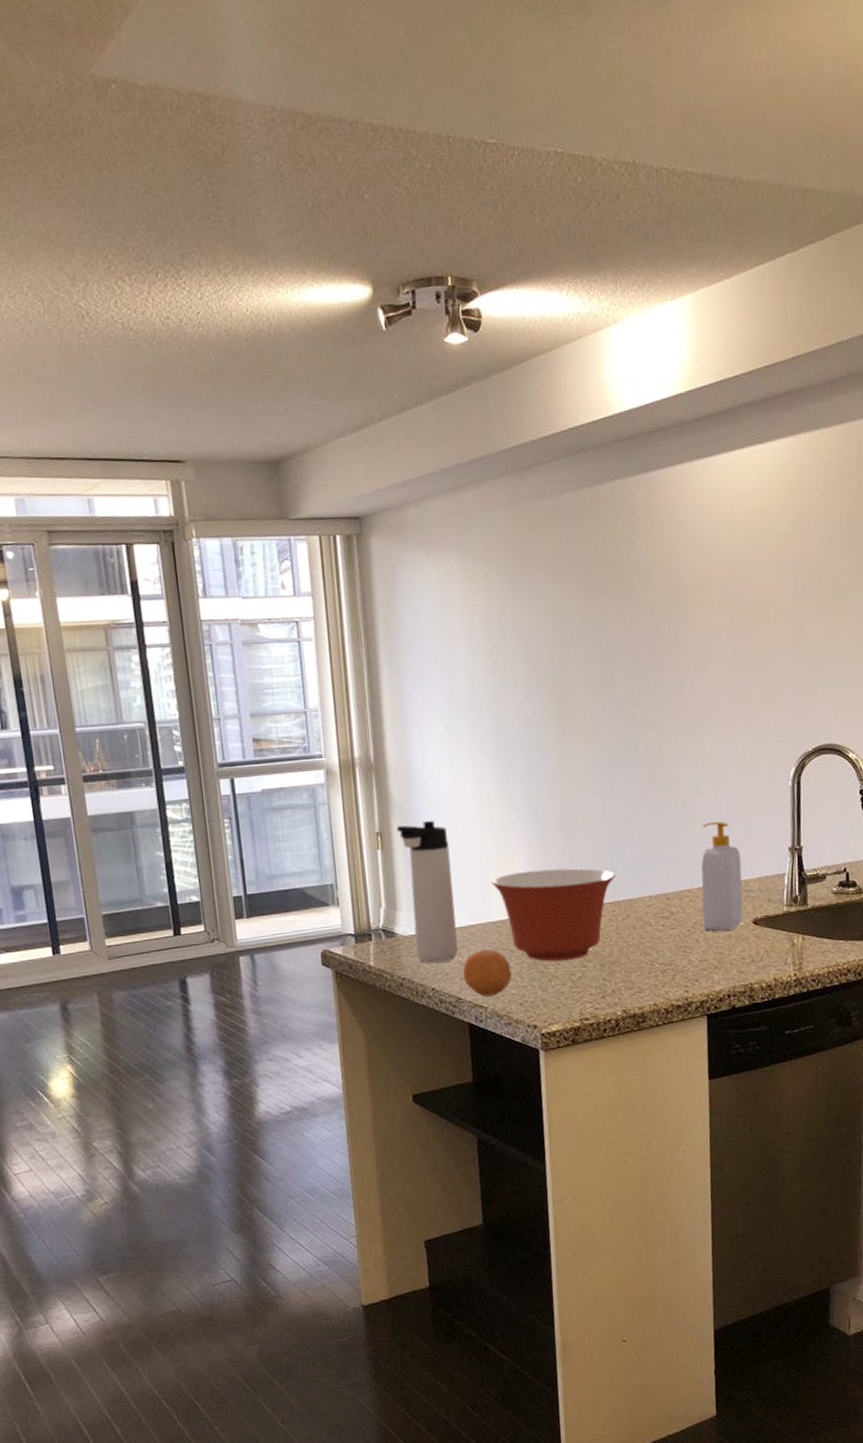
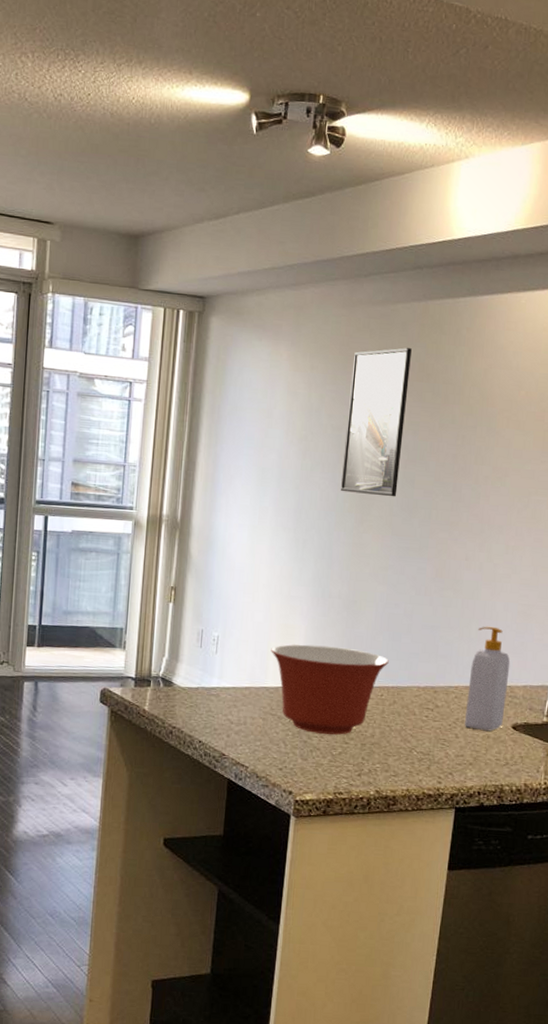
thermos bottle: present [396,820,458,963] -> none [190,582,237,718]
fruit: present [462,949,512,997] -> none [230,712,276,757]
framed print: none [528,539,597,704] -> present [341,347,412,497]

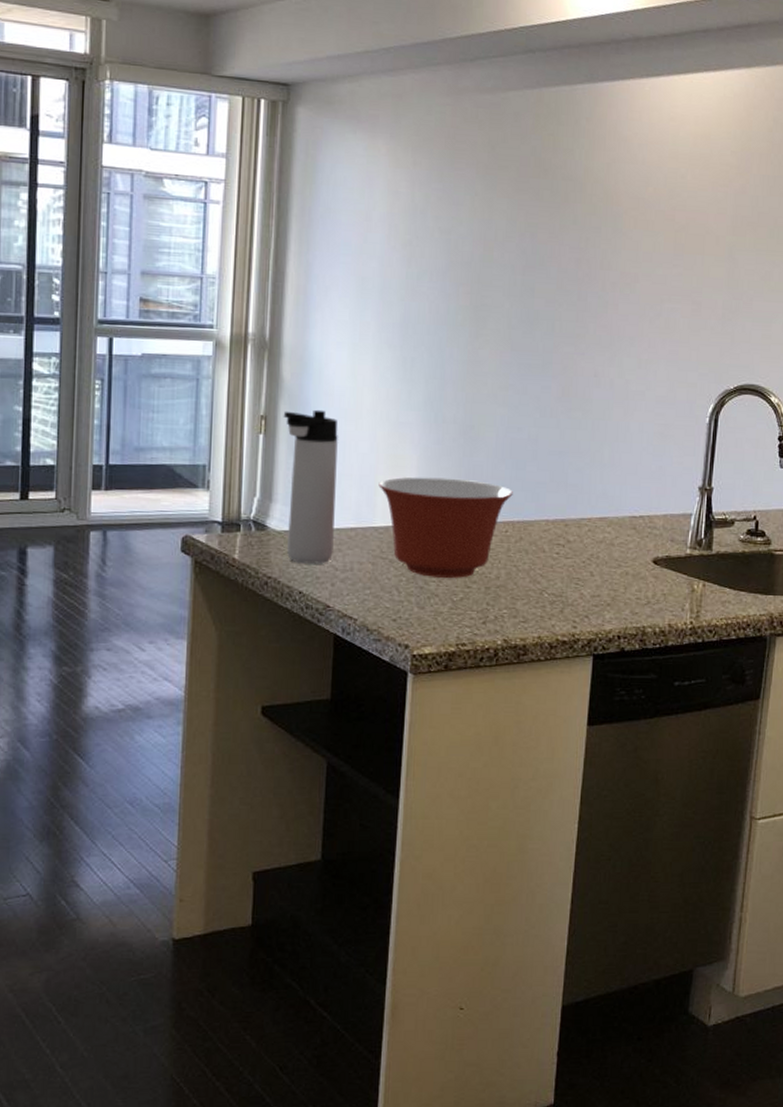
thermos bottle: none [190,582,237,718] -> present [283,409,338,564]
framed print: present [341,347,412,497] -> none [452,140,526,308]
soap bottle: present [464,626,510,732] -> none [599,449,648,567]

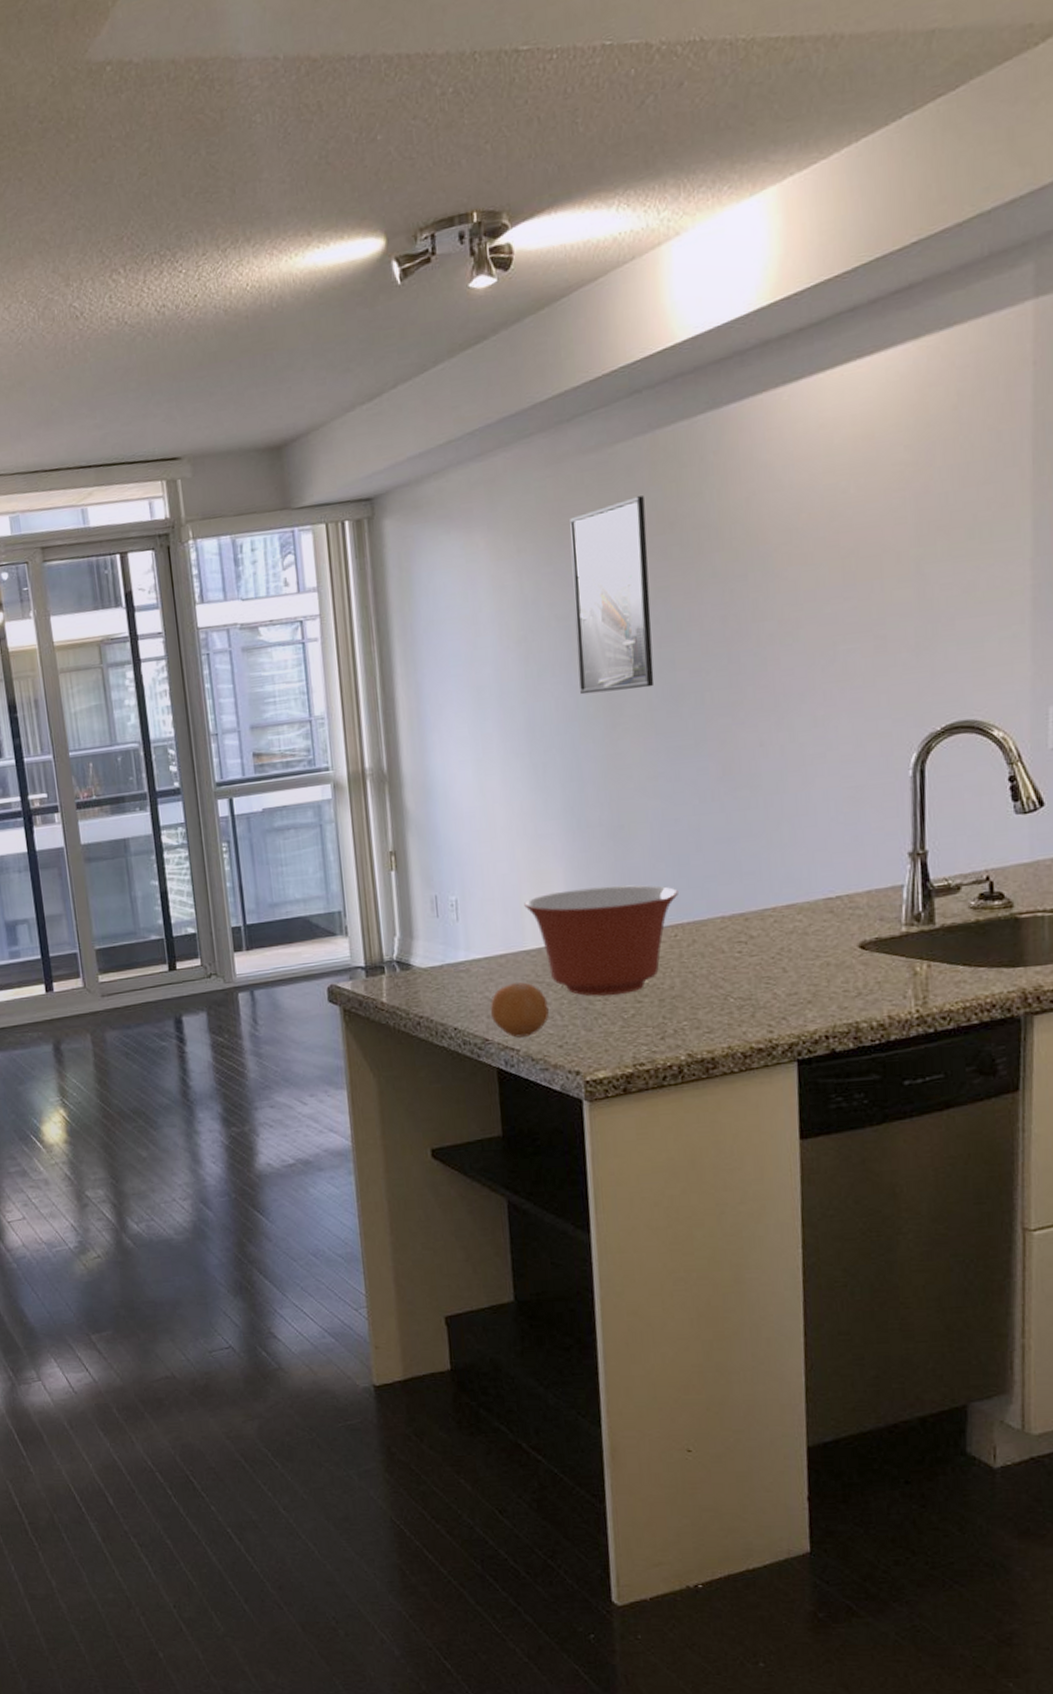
thermos bottle: present [283,409,338,564] -> none [412,835,485,999]
fruit: none [334,556,388,608] -> present [490,982,549,1038]
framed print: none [452,140,526,308] -> present [570,496,655,695]

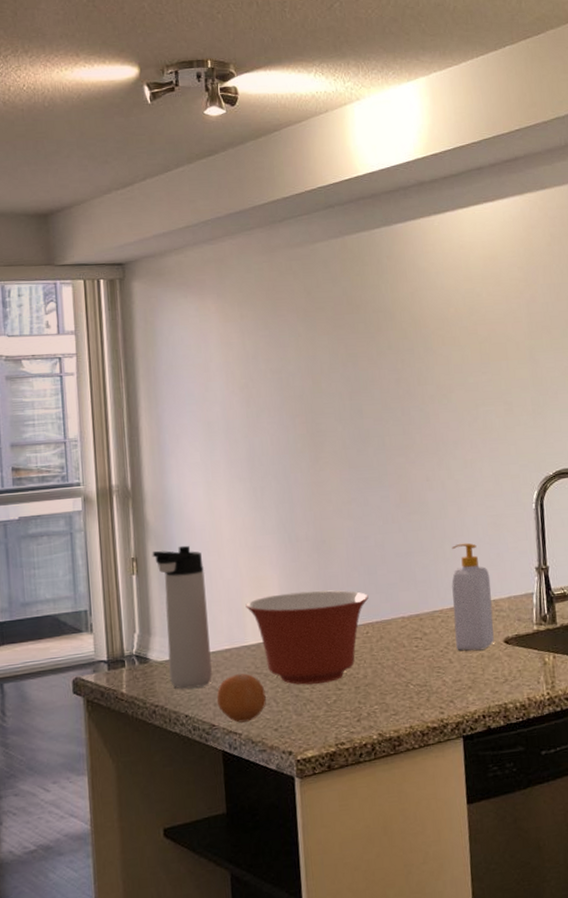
thermos bottle: none [412,835,485,999] -> present [152,545,212,689]
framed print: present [570,496,655,695] -> none [281,283,347,433]
soap bottle: none [789,823,846,957] -> present [451,542,494,651]

